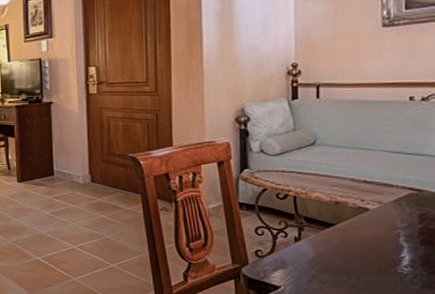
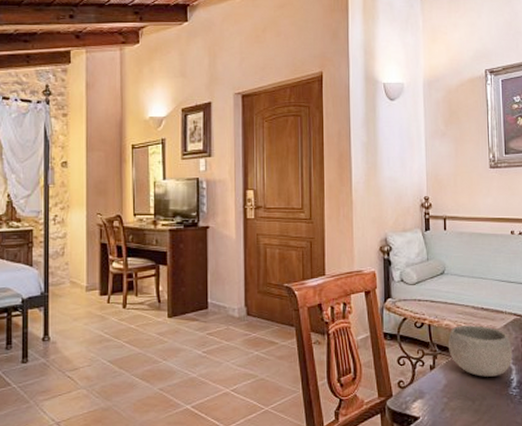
bowl: none [317,199,405,253] -> present [447,325,513,377]

